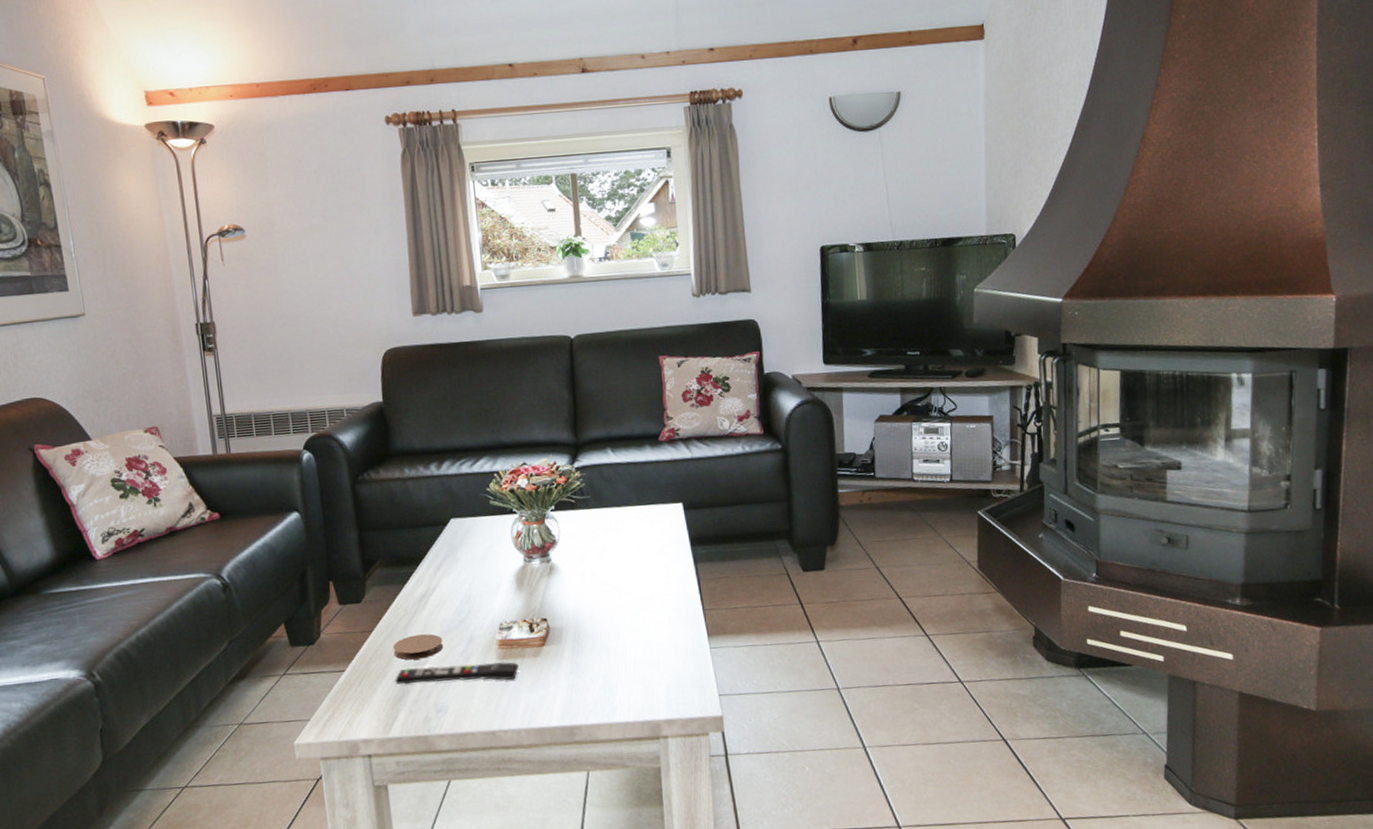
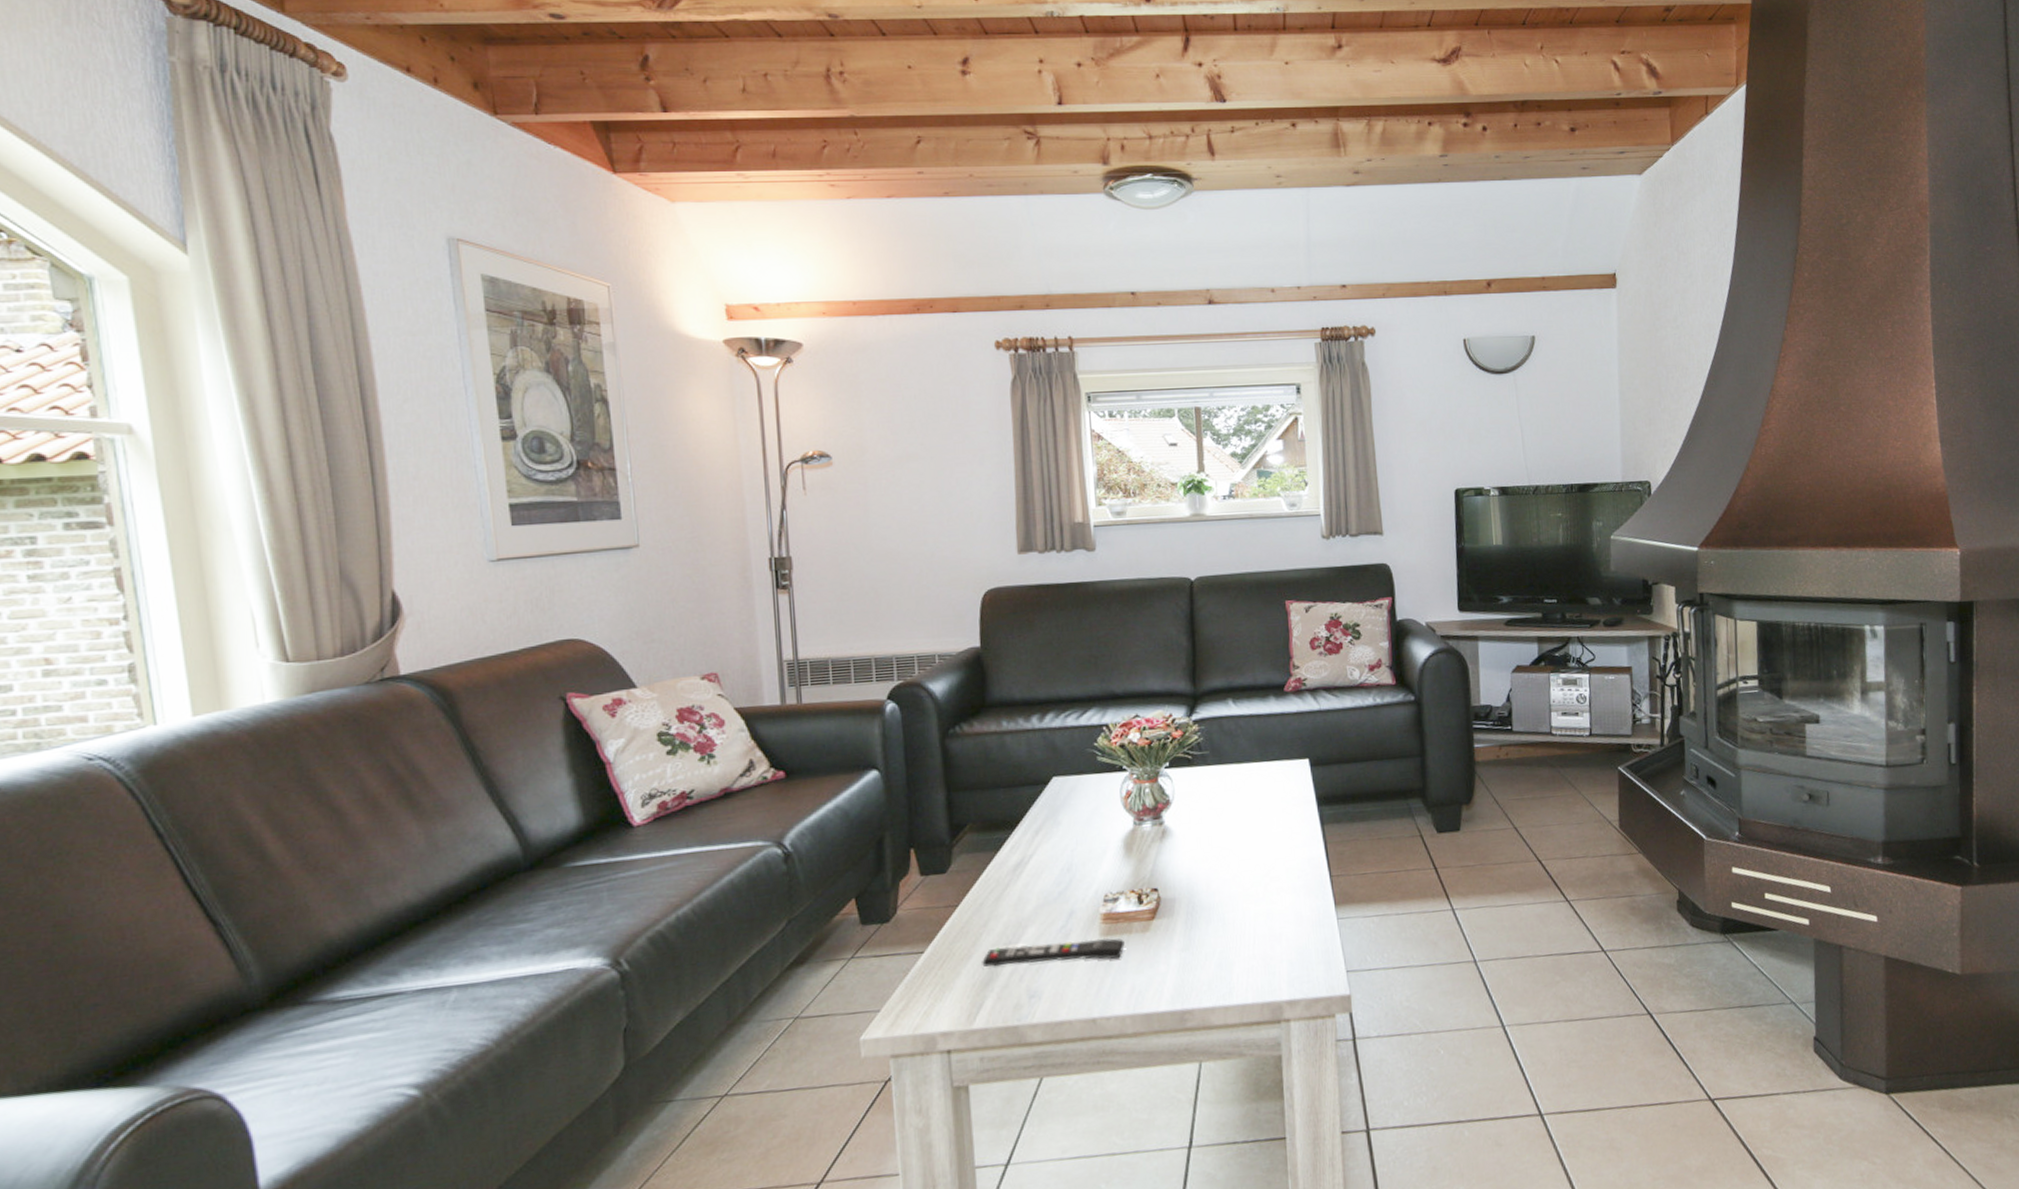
coaster: present [392,633,444,660] -> none [981,907,1040,939]

